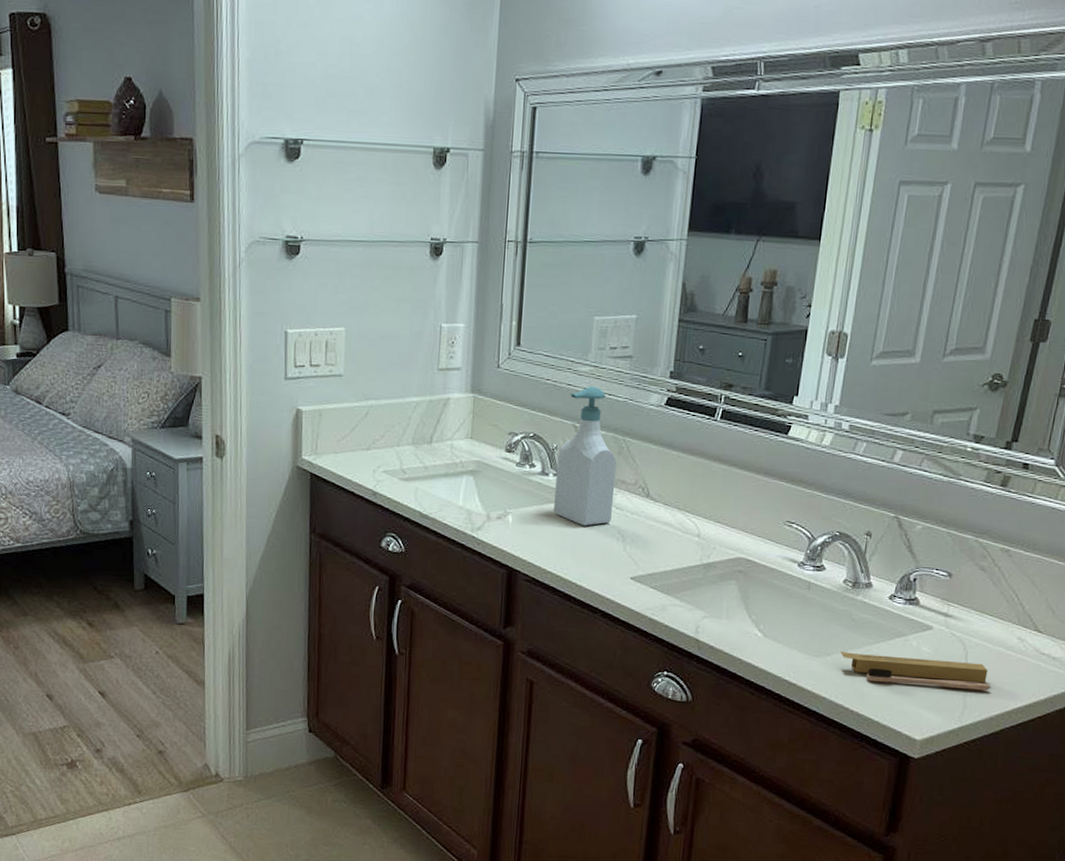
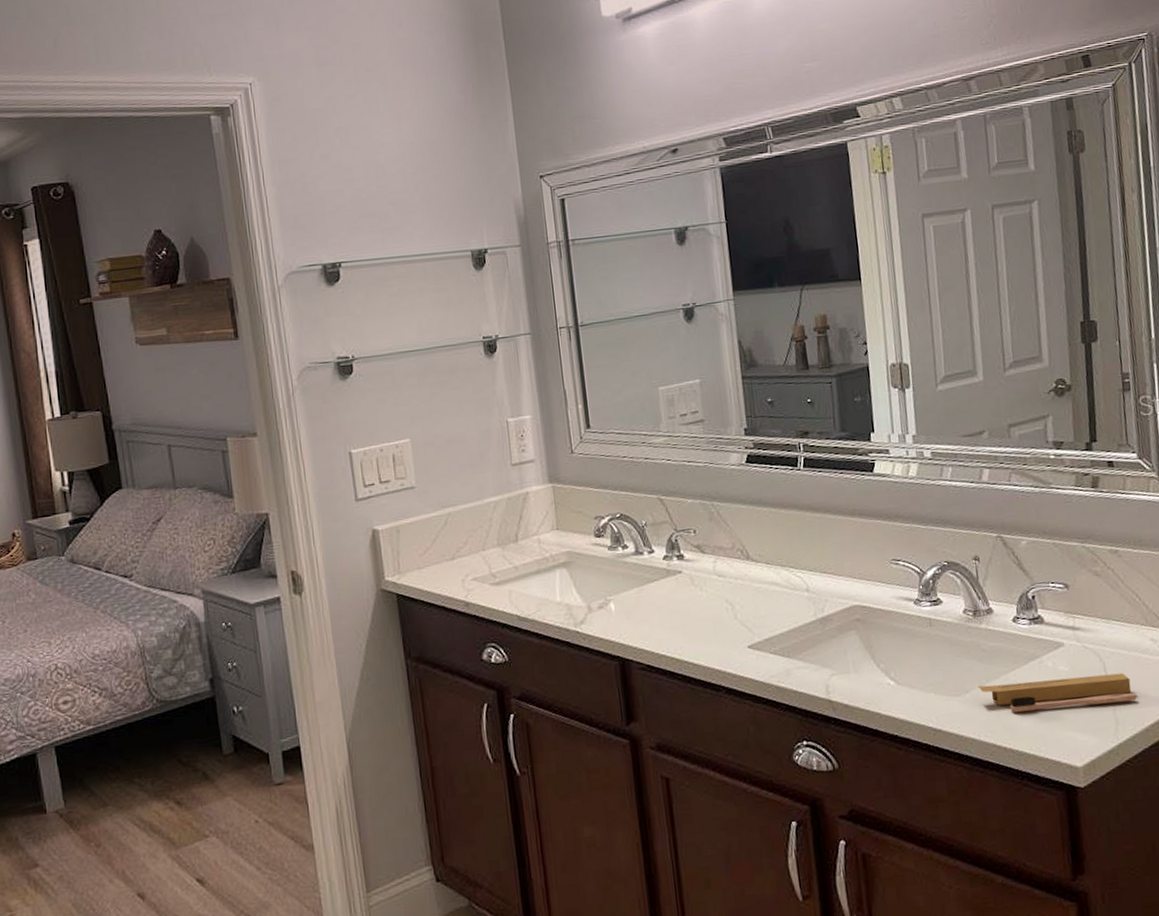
soap bottle: present [554,387,617,526] -> none [648,456,716,601]

